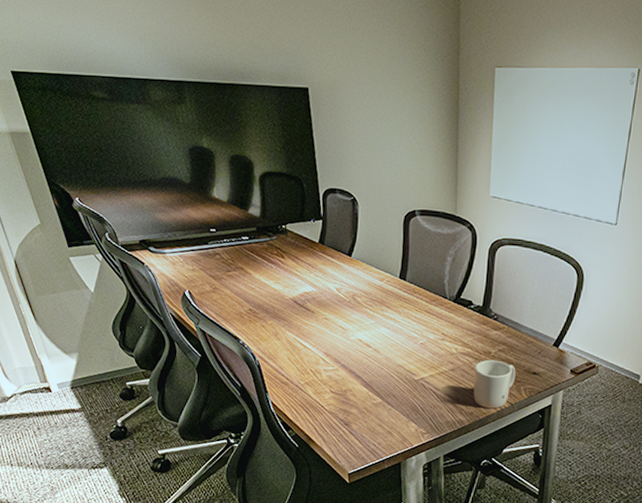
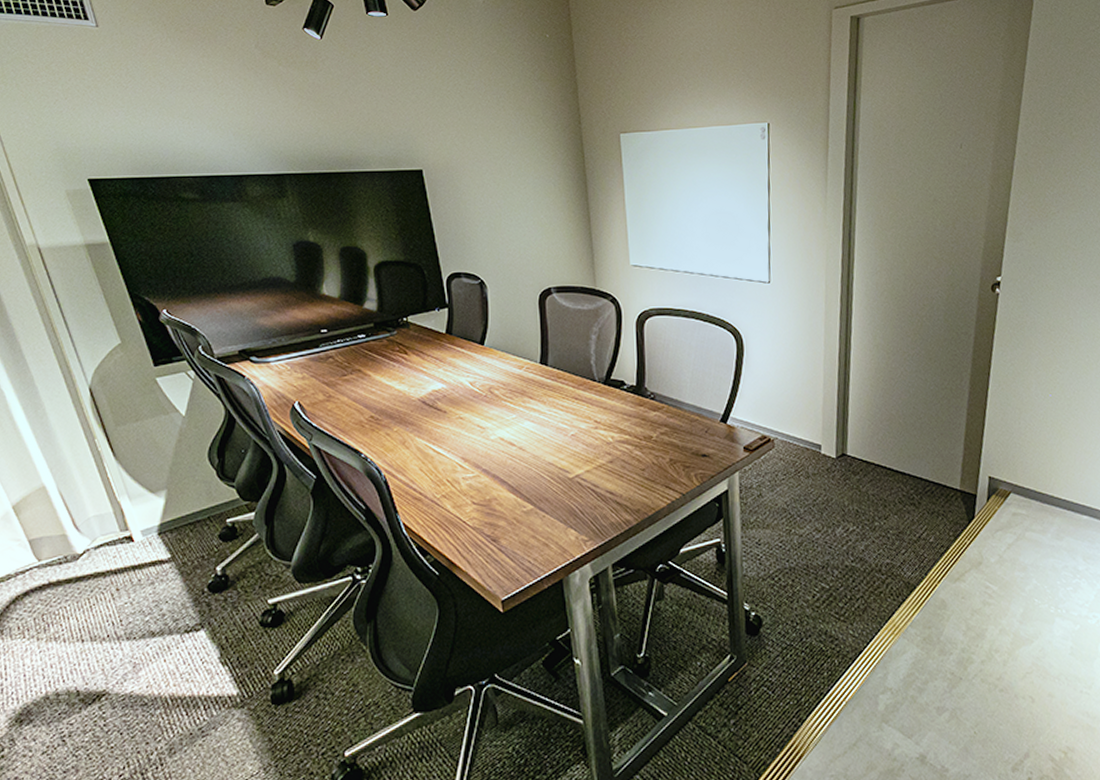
mug: present [473,359,516,409] -> none [635,445,683,502]

